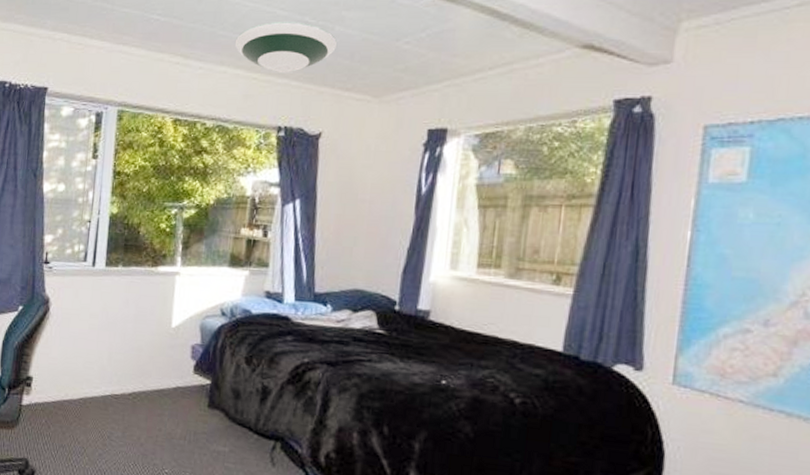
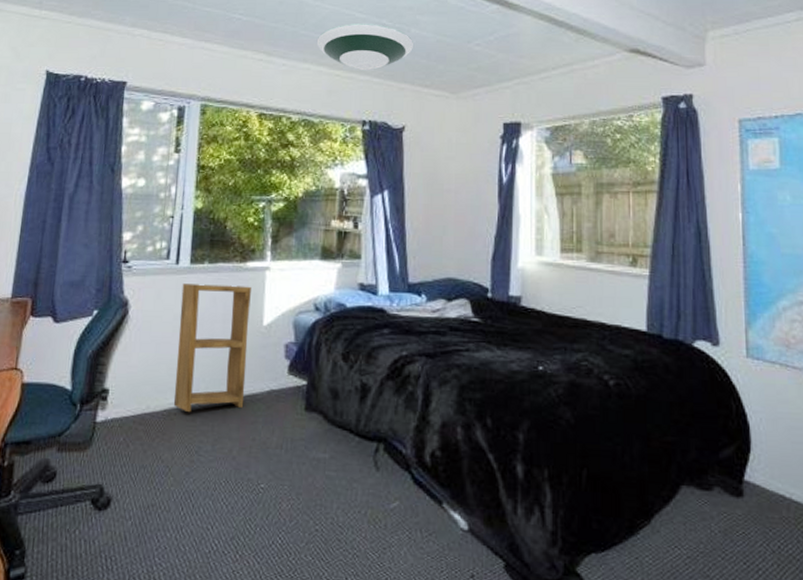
shelving unit: none [88,285,162,402] -> present [173,283,251,412]

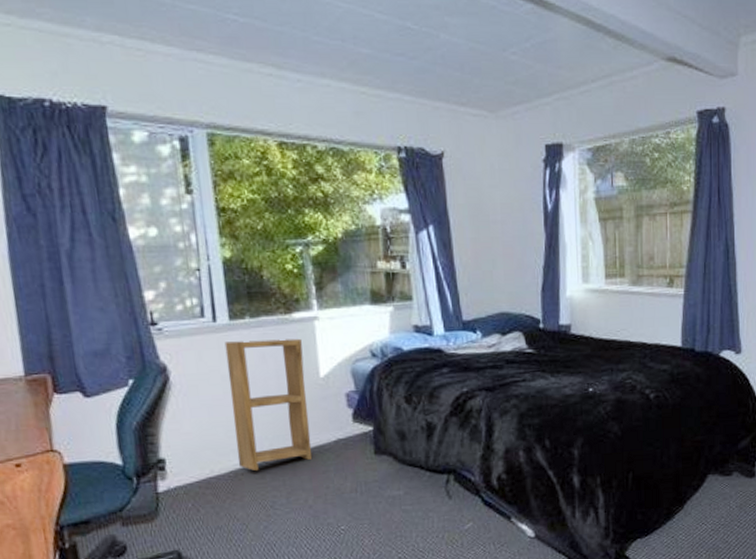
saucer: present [316,24,414,71] -> none [333,27,445,87]

